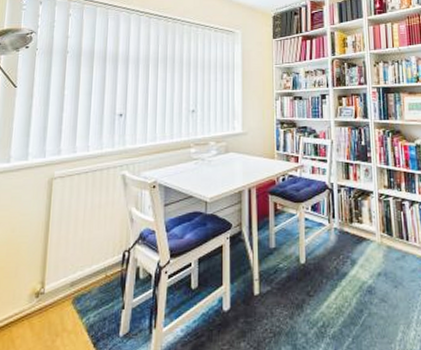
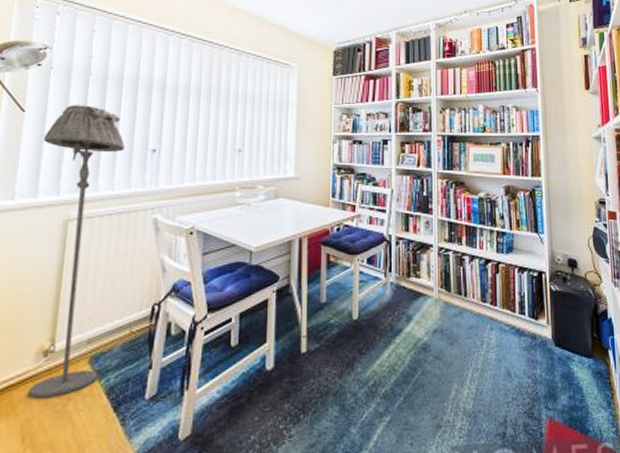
floor lamp: none [24,79,97,334] -> present [27,105,125,399]

